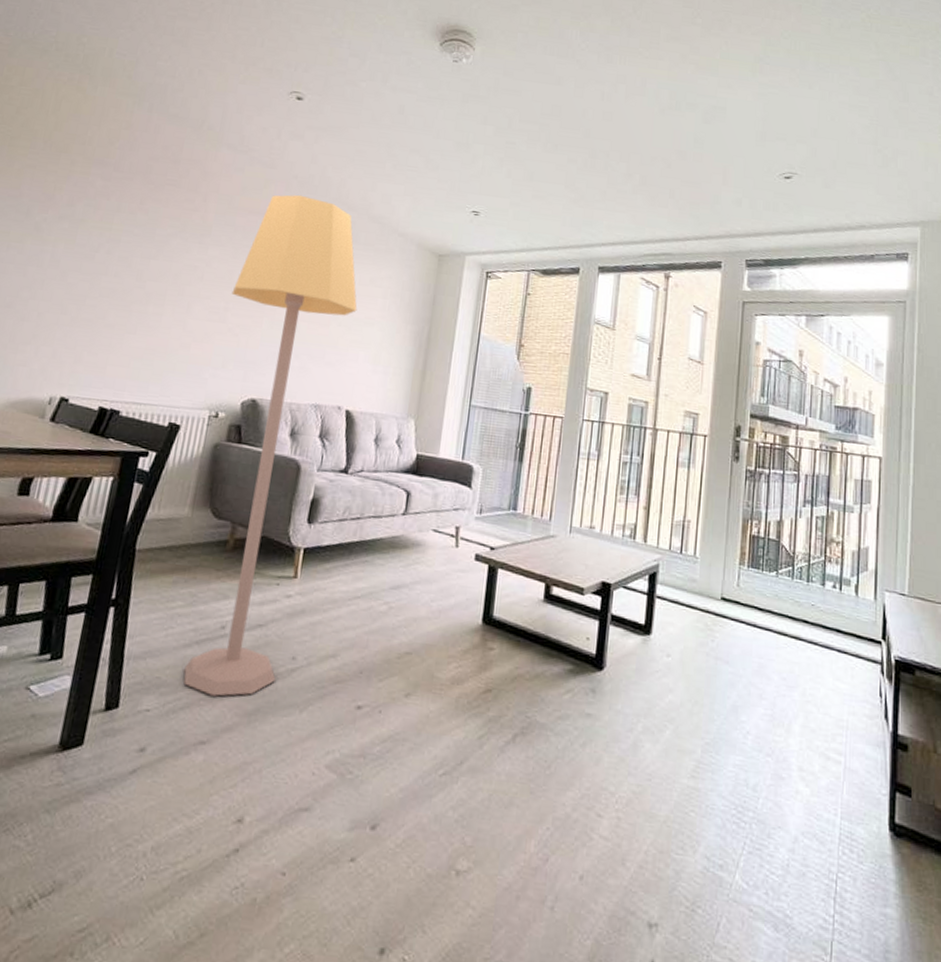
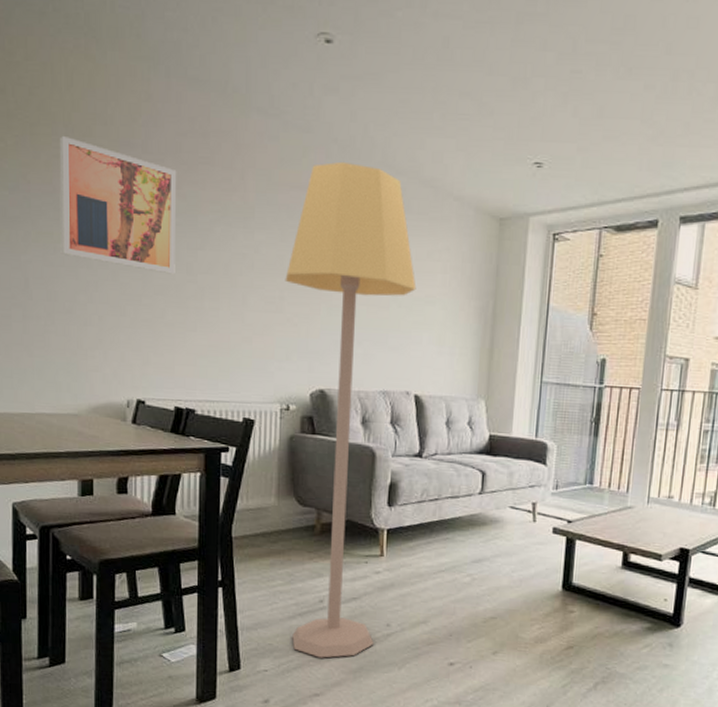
wall art: none [13,150,144,279] -> present [59,136,177,274]

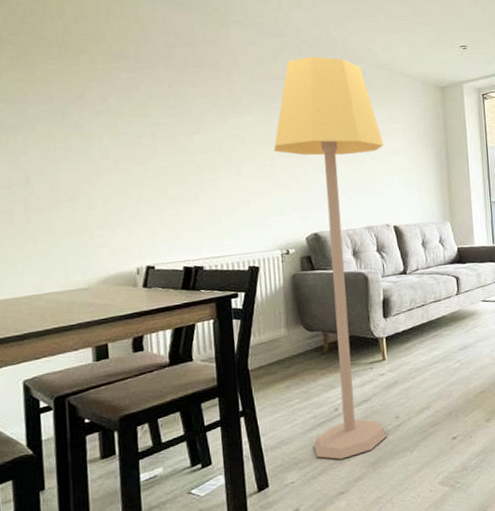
wall art: present [59,136,177,274] -> none [54,54,174,157]

